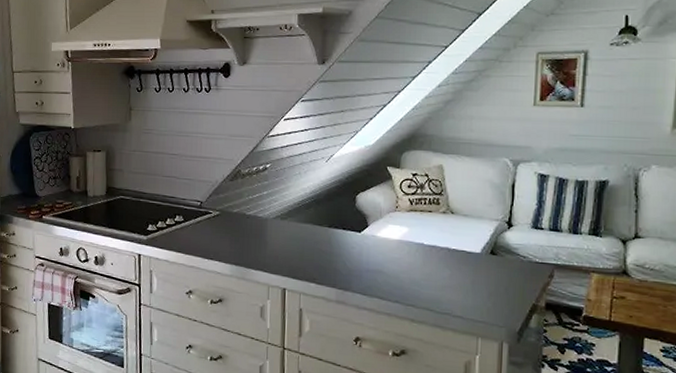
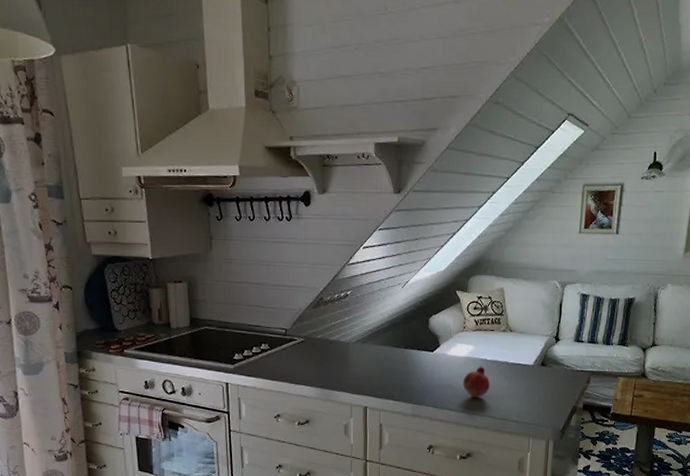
fruit: none [395,251,429,287] -> present [462,366,491,398]

